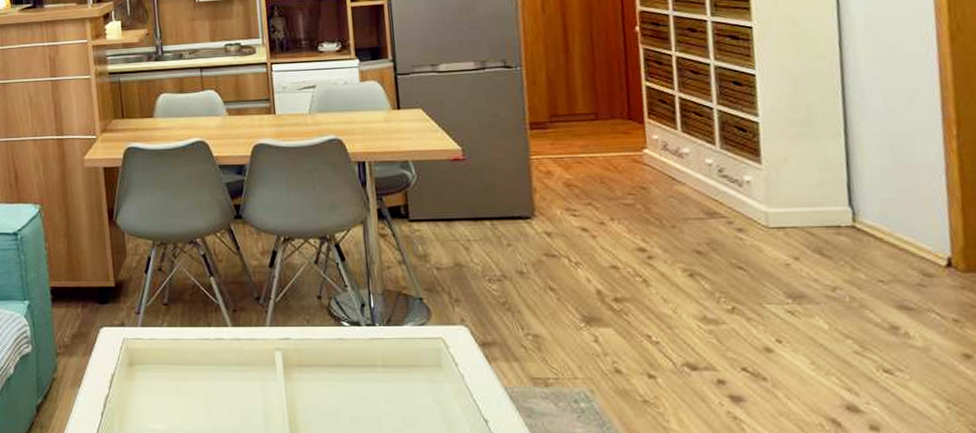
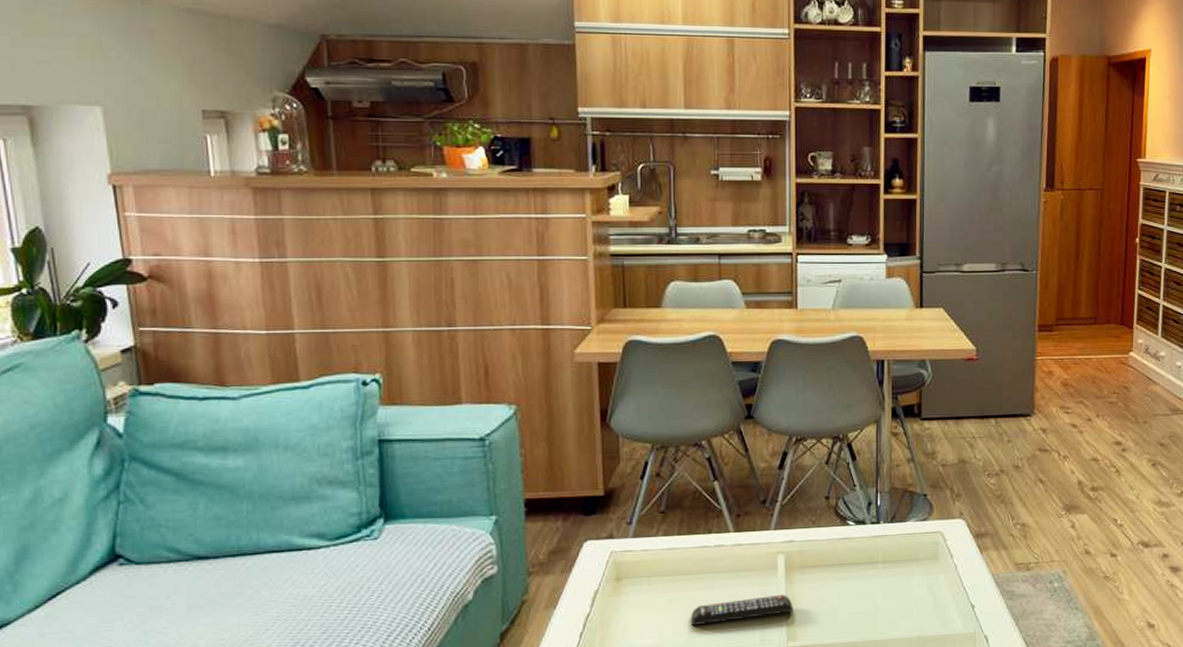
remote control: none [197,392,295,416] -> present [691,595,794,627]

